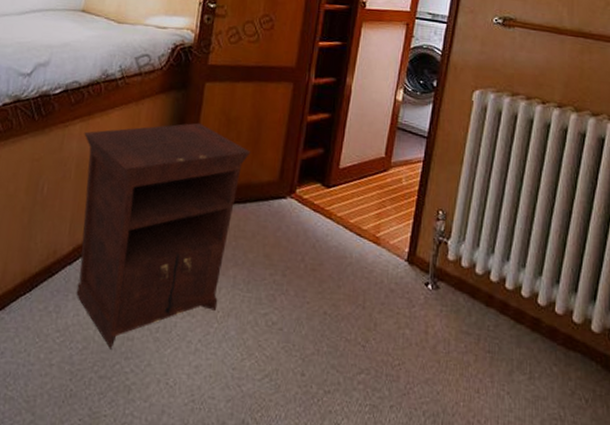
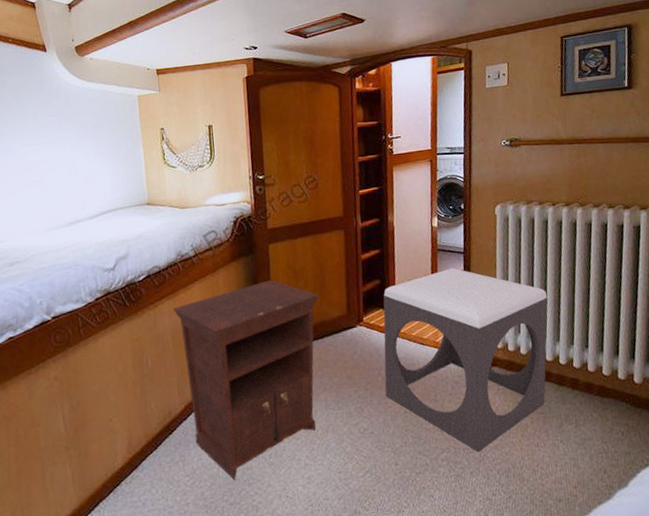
footstool: none [305,152,519,383] -> present [383,268,548,452]

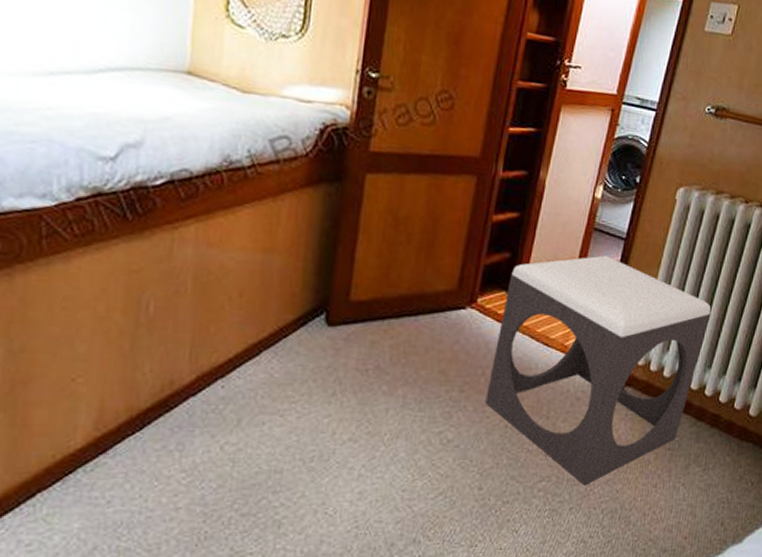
nightstand: present [173,279,320,481] -> none [202,223,425,485]

